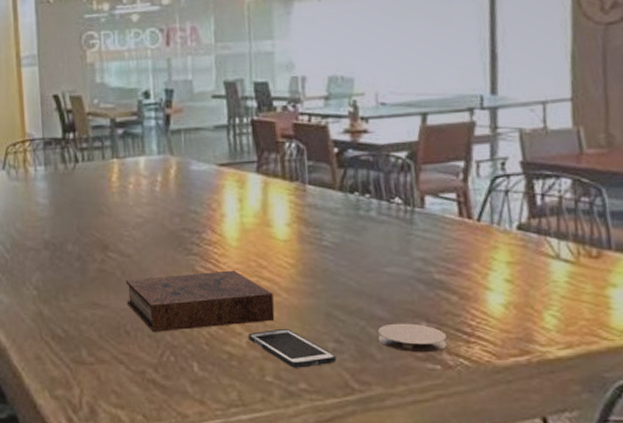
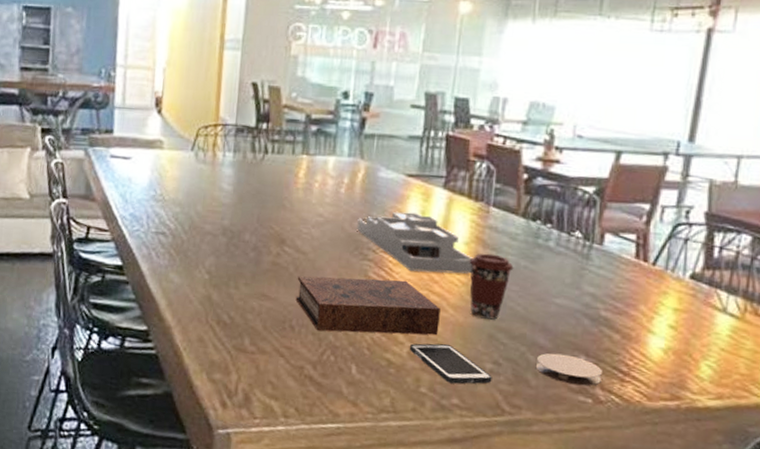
desk organizer: none [177,201,299,261] -> present [357,211,473,274]
coffee cup: none [294,231,340,298] -> present [469,253,514,320]

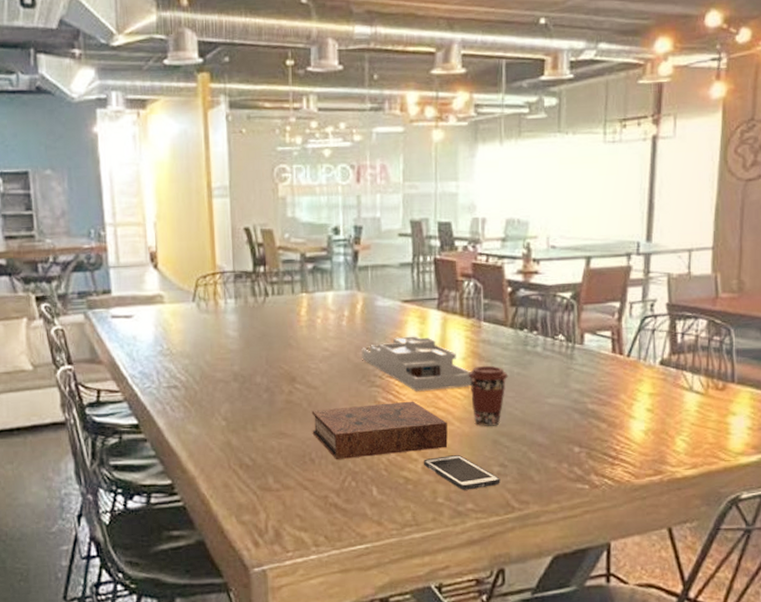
coaster: present [535,353,603,386] -> none [537,448,596,475]

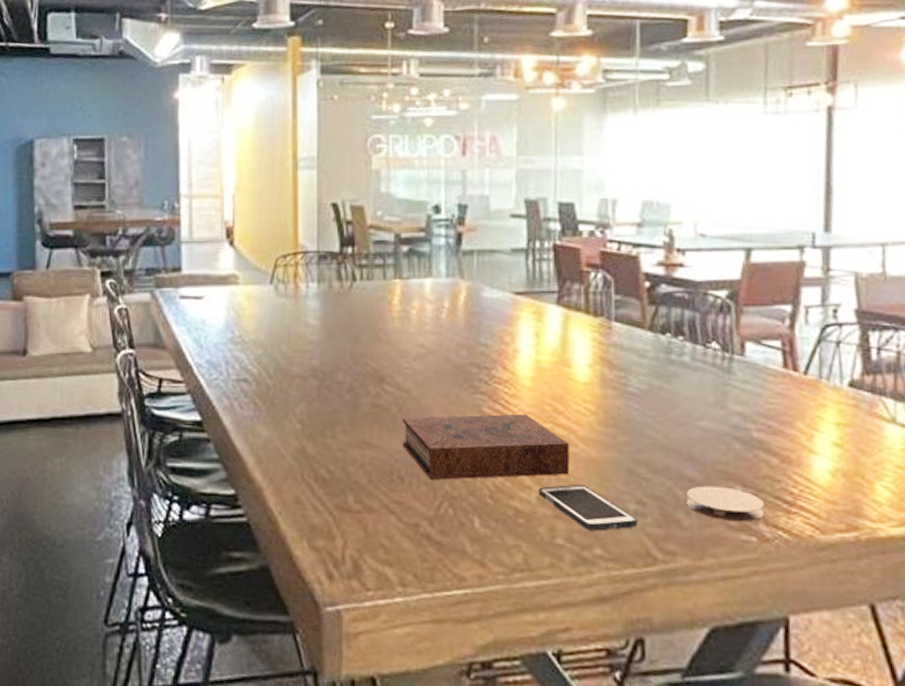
desk organizer: present [362,336,472,392] -> none [464,335,600,403]
coffee cup: present [468,365,509,426] -> none [595,375,647,452]
coaster: none [537,448,596,475] -> present [686,485,765,522]

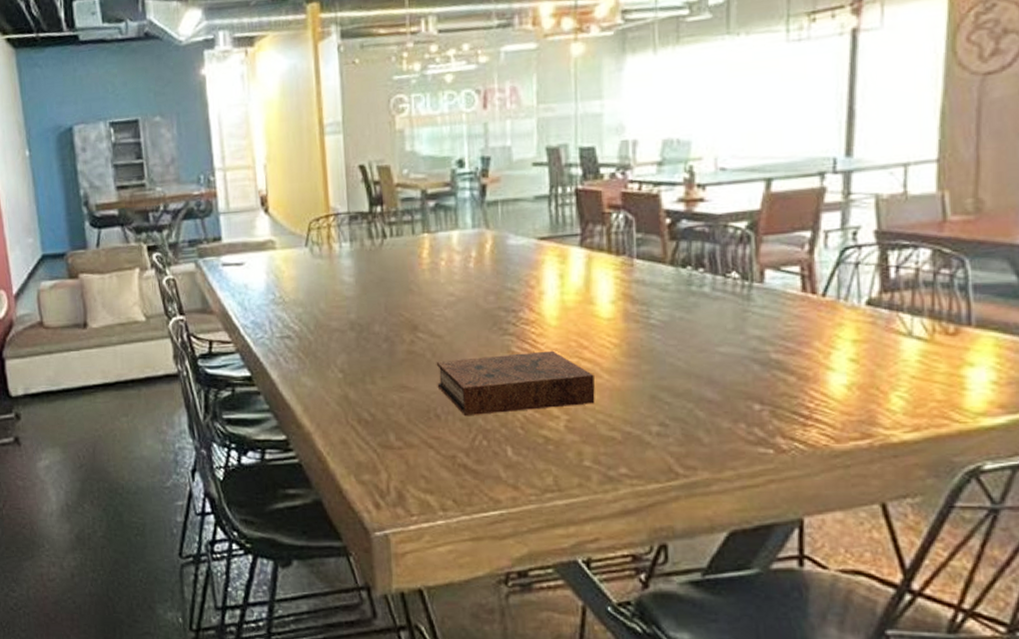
cell phone: present [539,485,638,531] -> none [567,412,661,452]
coaster: present [686,485,765,522] -> none [706,405,782,437]

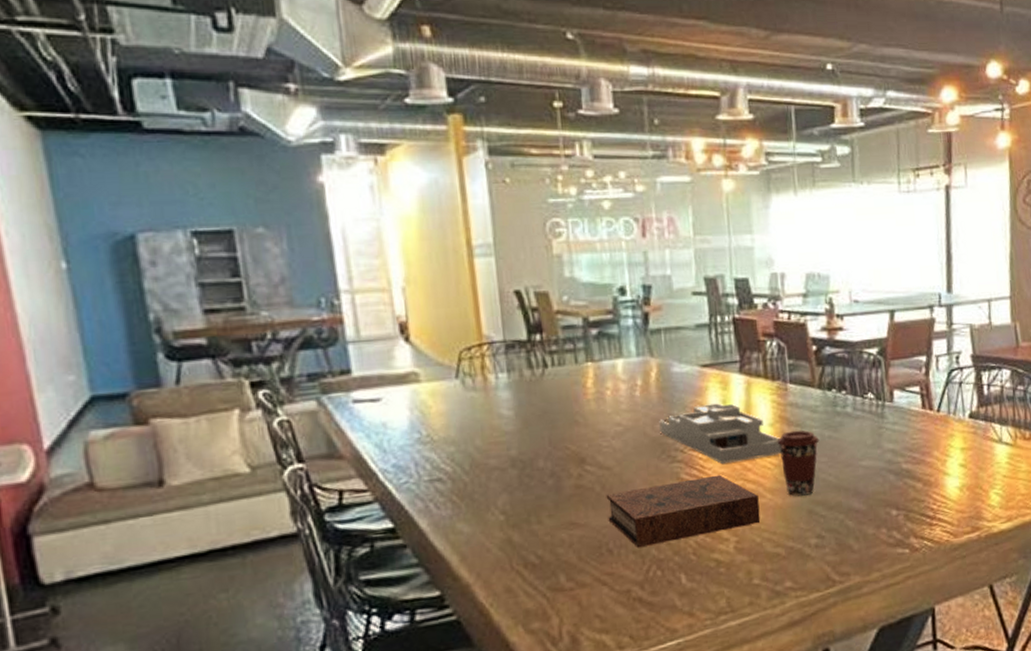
desk organizer: none [492,277,623,341] -> present [659,403,782,465]
coffee cup: none [618,309,669,380] -> present [777,430,820,497]

